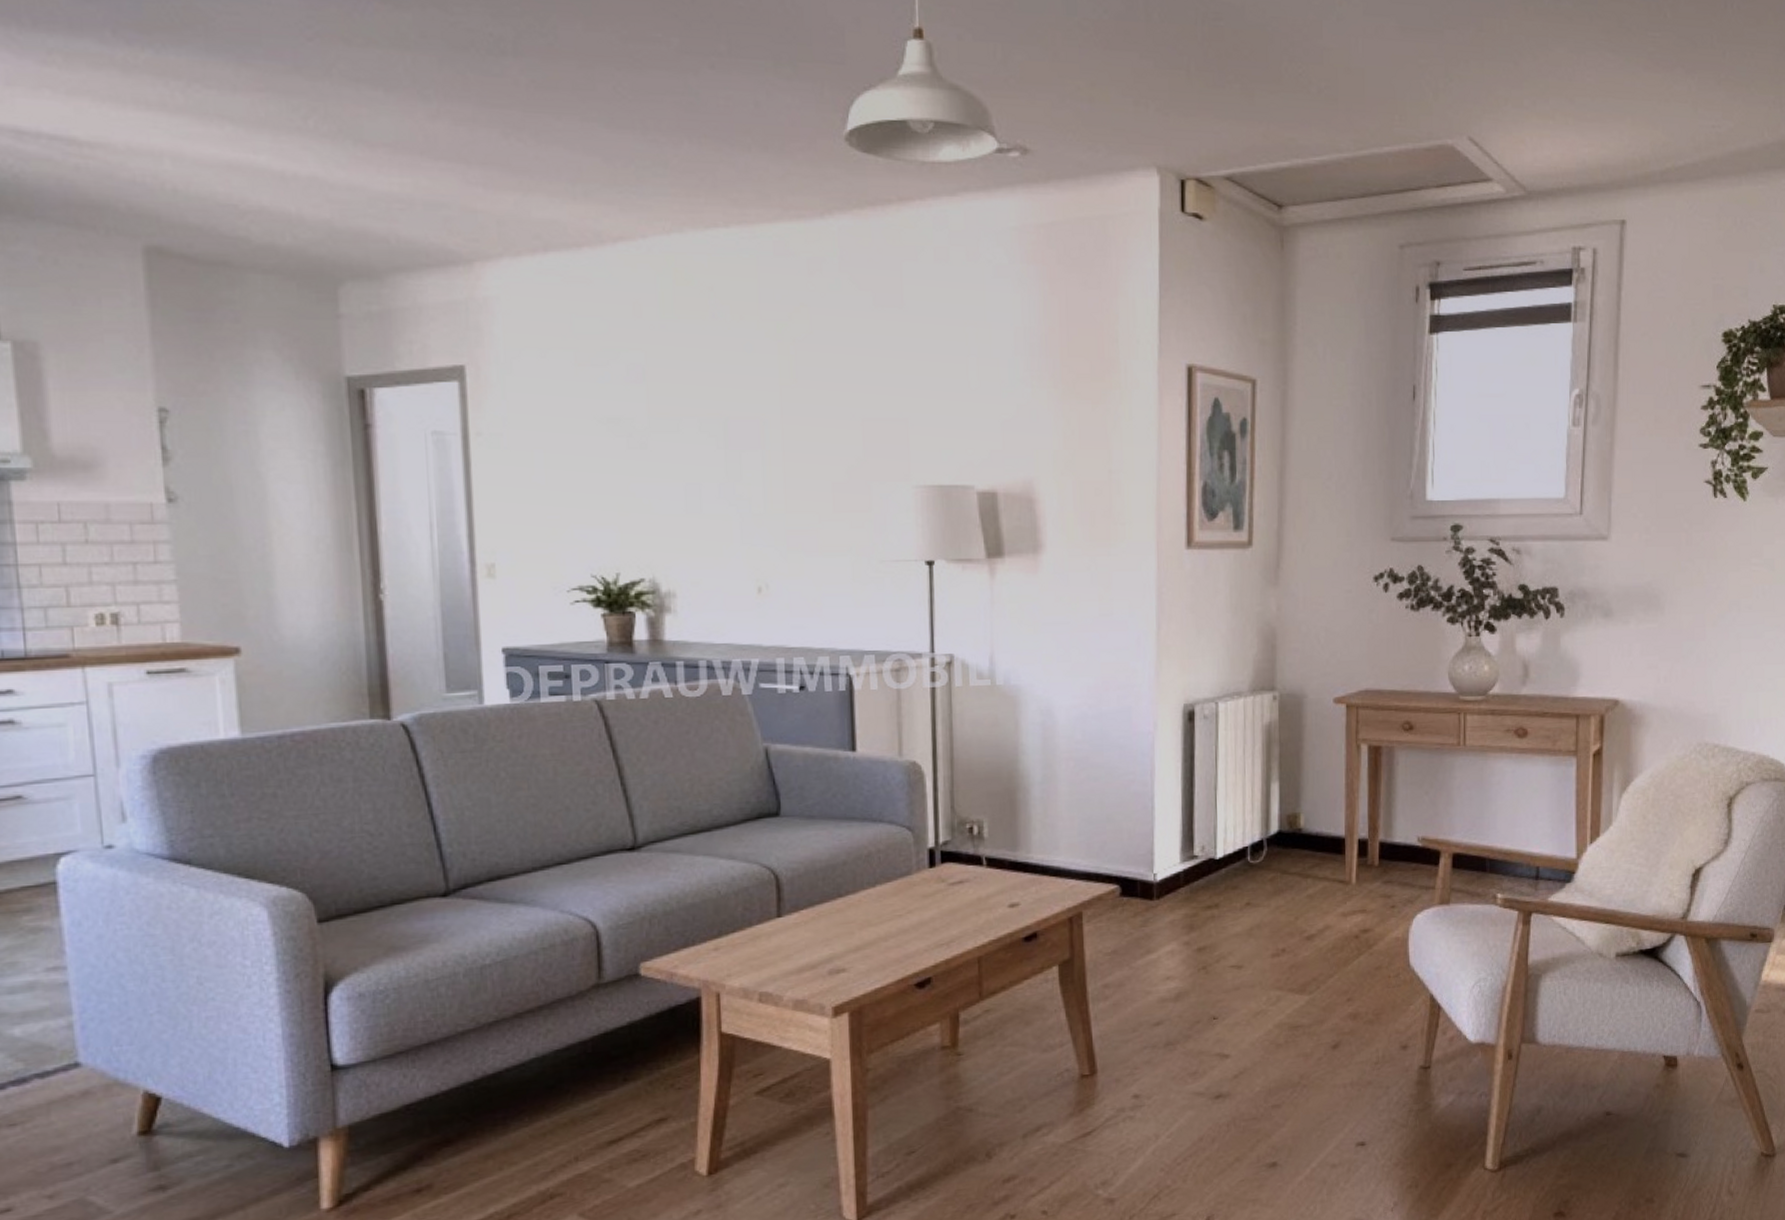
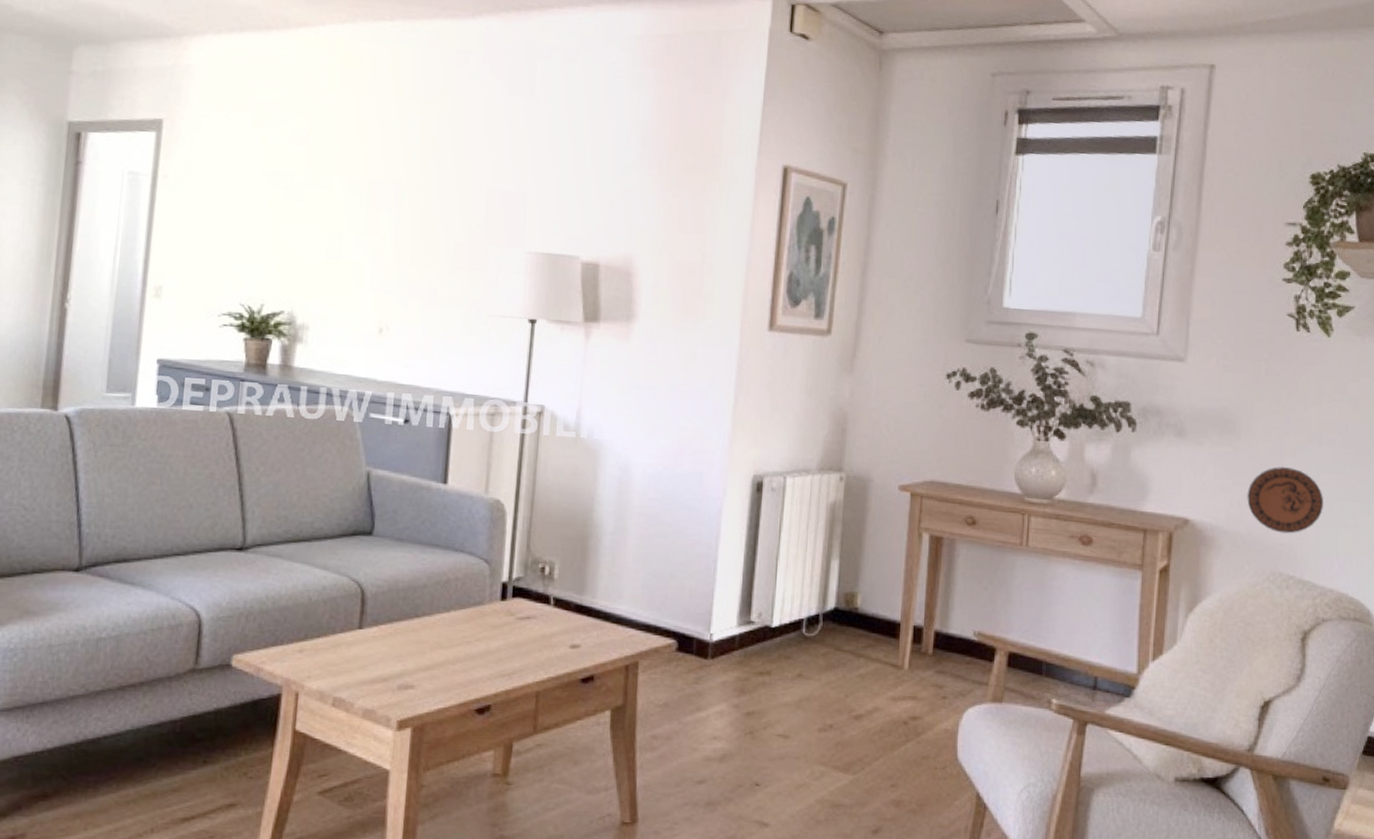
decorative plate: none [1673,637,1744,704] -> present [1247,467,1323,534]

